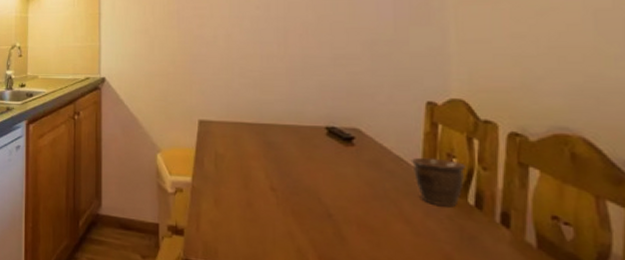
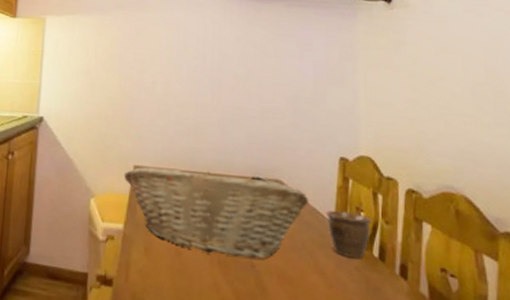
fruit basket: none [188,120,390,208] -> present [123,167,308,259]

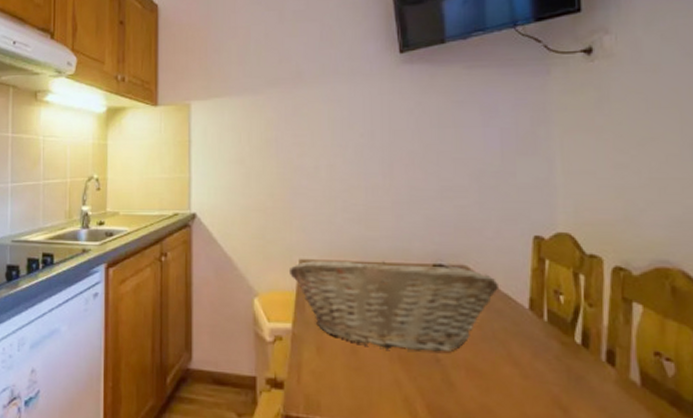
mug: present [325,210,371,259] -> none [518,295,572,347]

